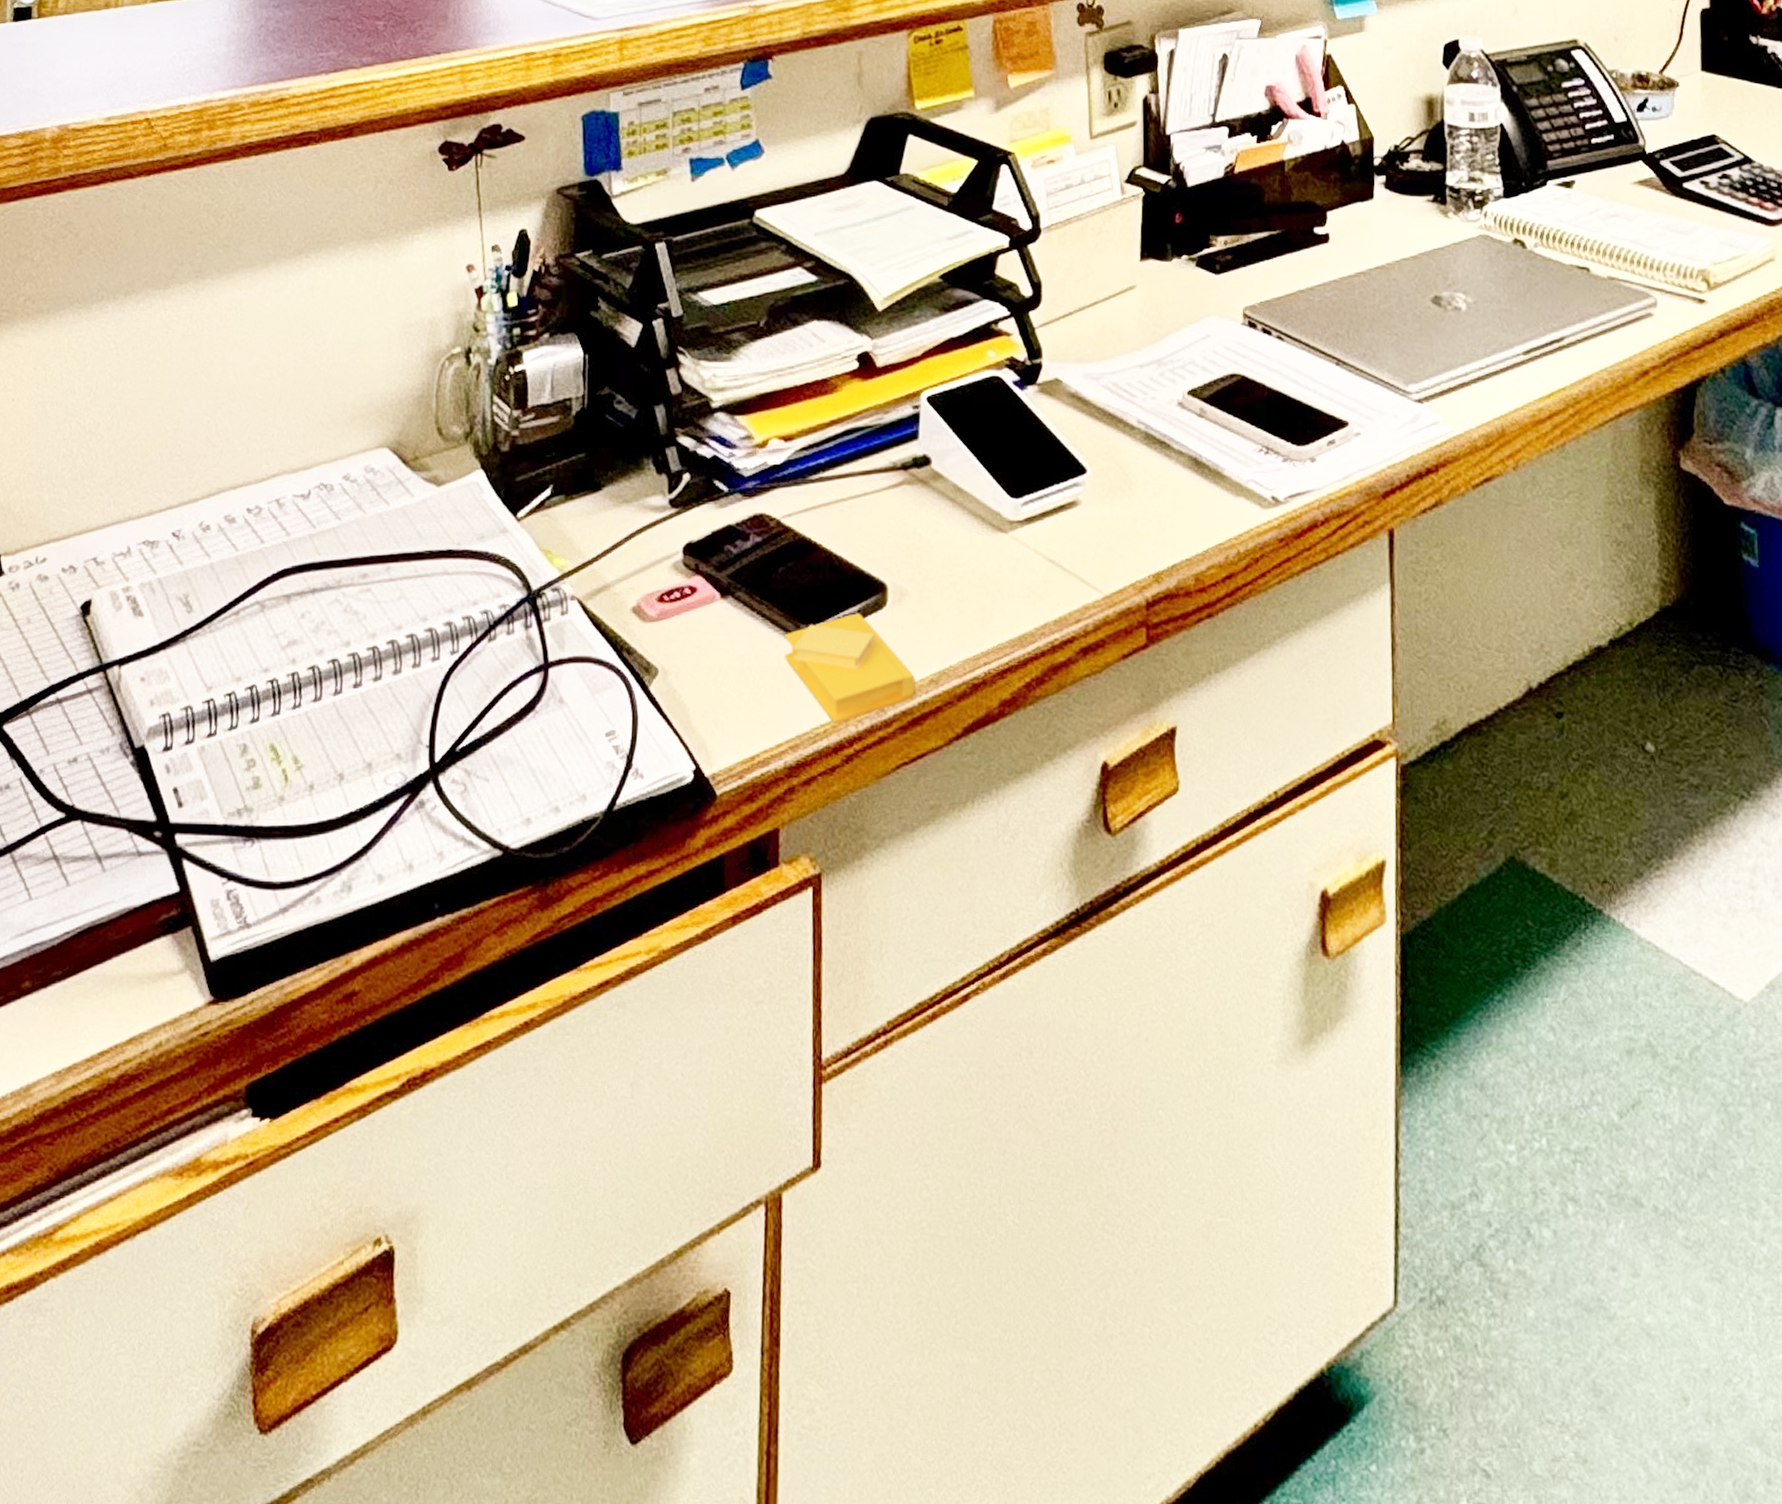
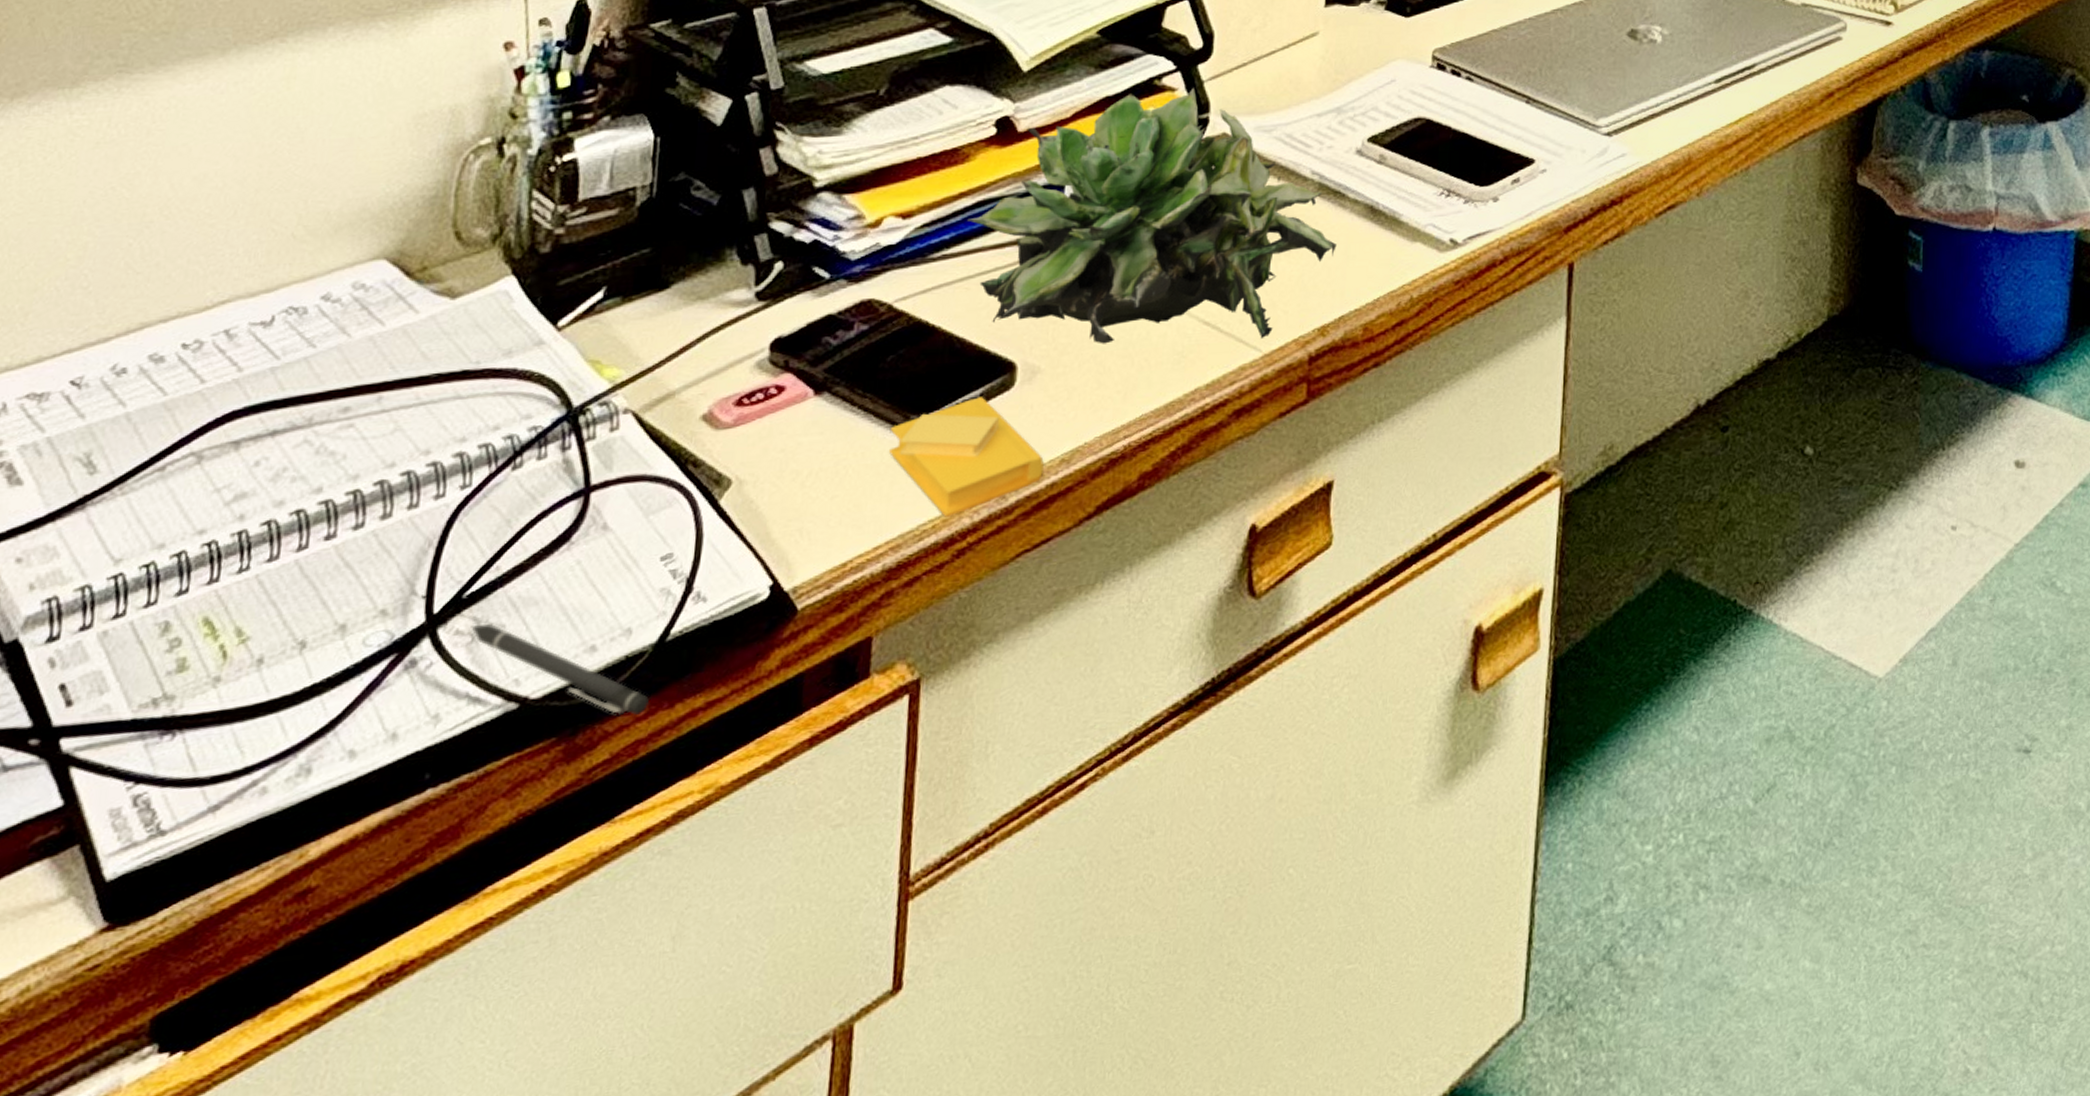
pen: none [463,776,603,874] -> present [471,623,650,715]
succulent plant: none [838,334,1165,580] -> present [967,88,1337,344]

